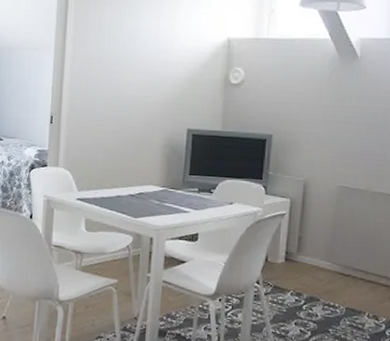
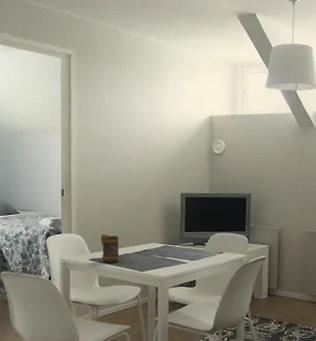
mug: none [91,171,112,205] -> present [101,234,120,263]

